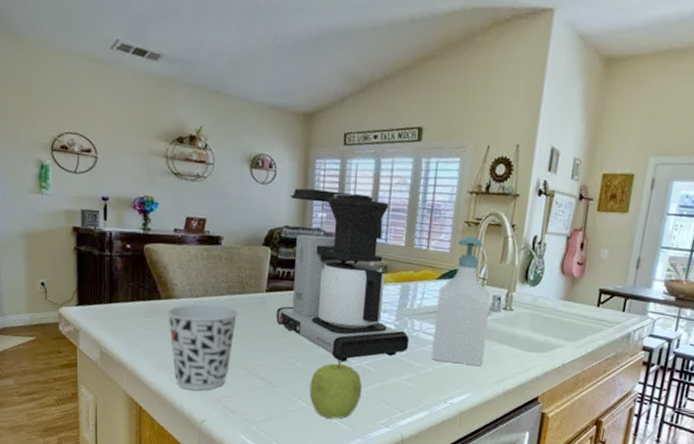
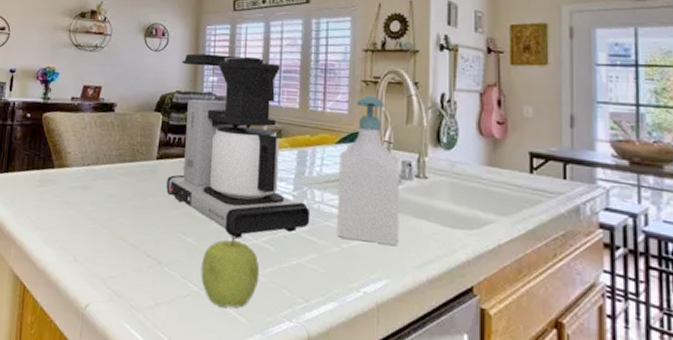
cup: present [167,304,239,391] -> none [58,172,129,269]

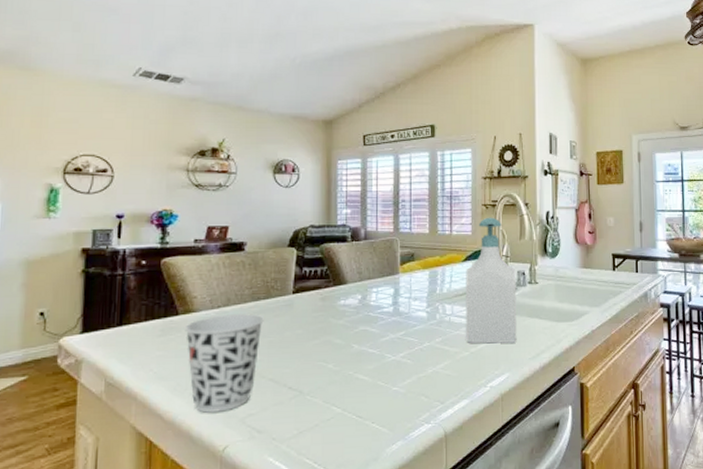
cup: none [58,172,129,269] -> present [184,313,264,414]
coffee maker: present [166,53,311,238] -> none [304,188,443,357]
fruit: present [201,235,260,308] -> none [343,355,399,423]

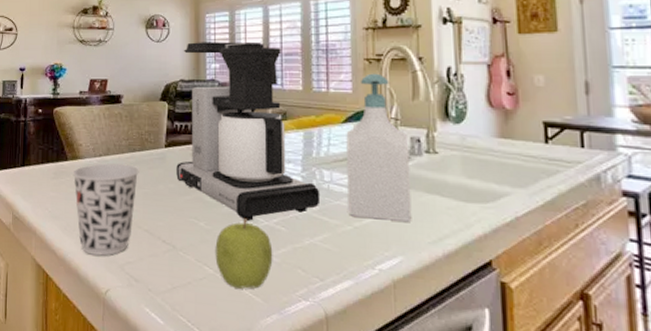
coffee maker: none [304,188,443,357] -> present [176,41,321,221]
fruit: none [343,355,399,423] -> present [215,217,273,289]

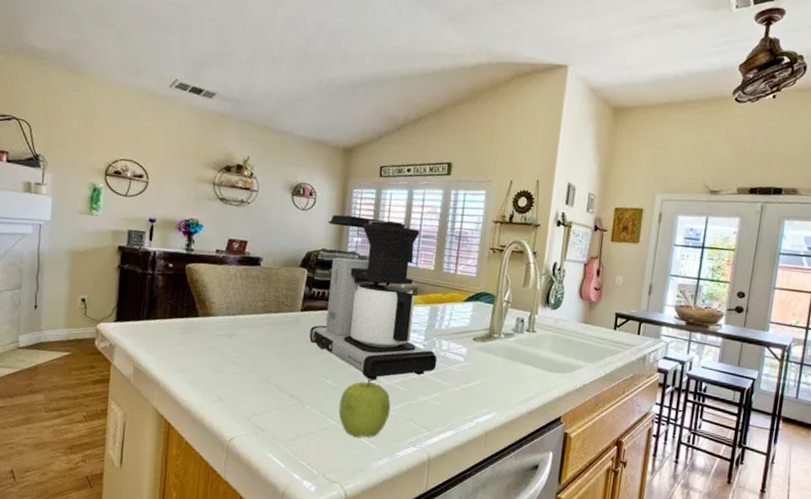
cup: present [72,162,139,256] -> none [203,321,273,408]
soap bottle: present [346,73,412,222] -> none [458,261,515,385]

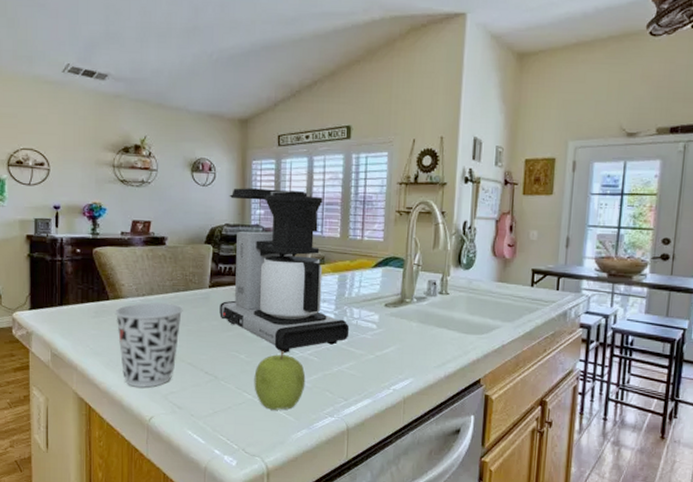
cup: none [203,321,273,408] -> present [115,302,183,388]

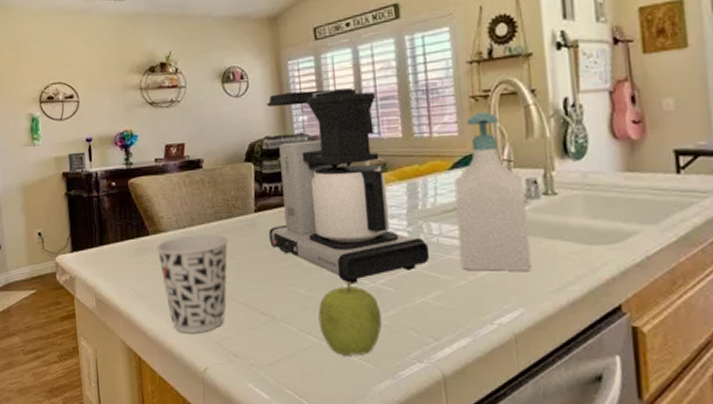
soap bottle: none [372,224,427,350] -> present [454,111,532,271]

